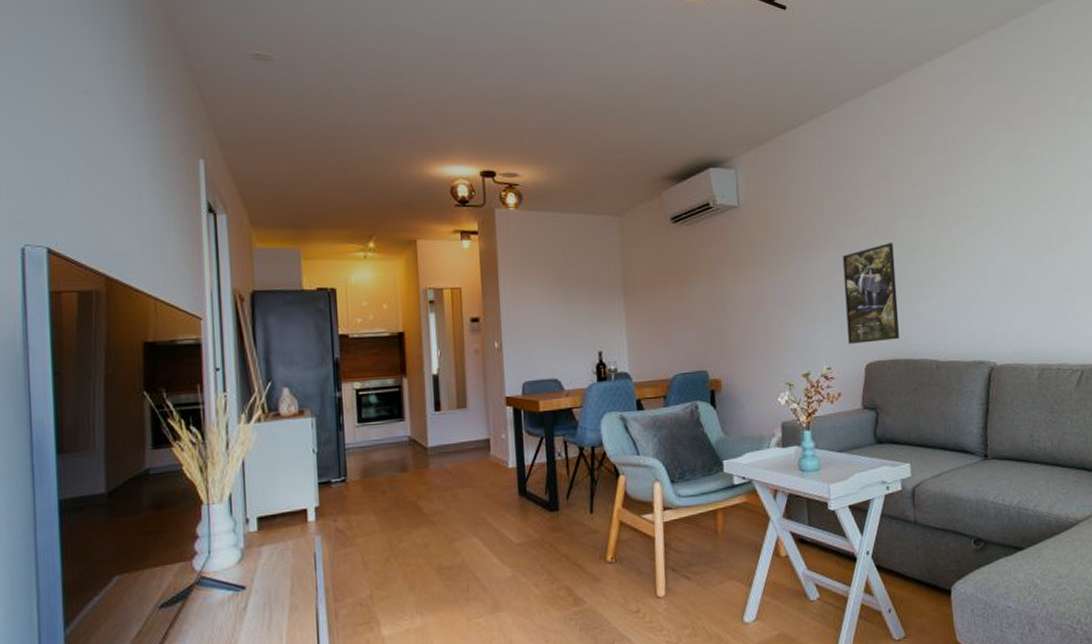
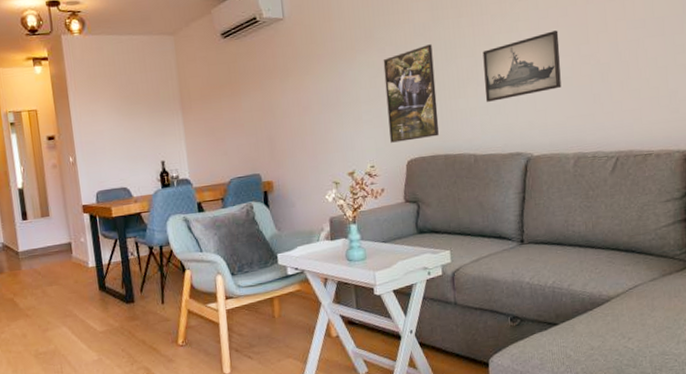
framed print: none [945,237,1025,306] -> present [482,30,561,102]

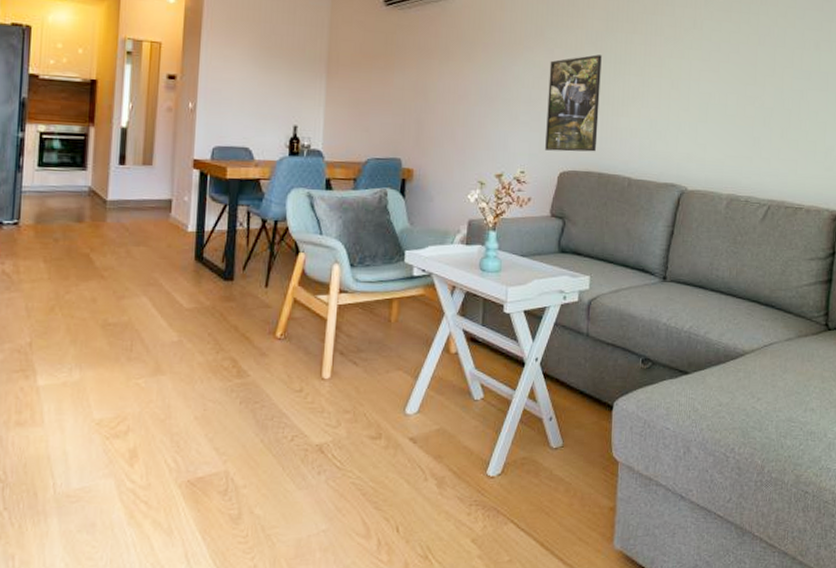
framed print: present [482,30,561,102] -> none [647,65,728,126]

